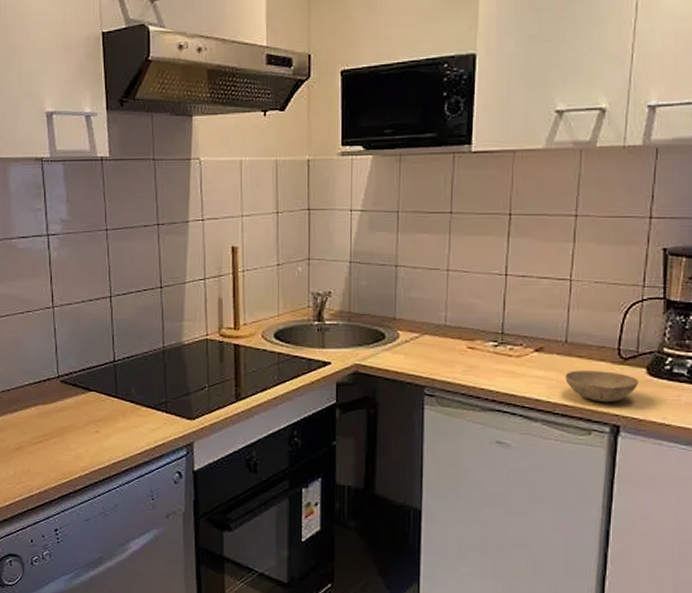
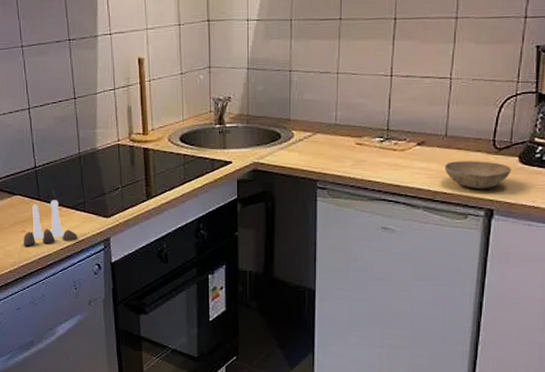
salt and pepper shaker set: none [96,398,157,449] -> present [23,200,78,246]

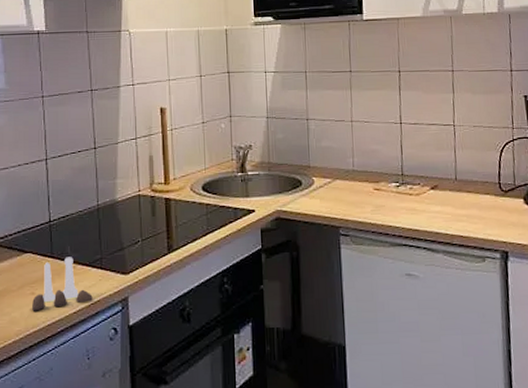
bowl: present [444,161,511,189] -> none [458,203,519,232]

